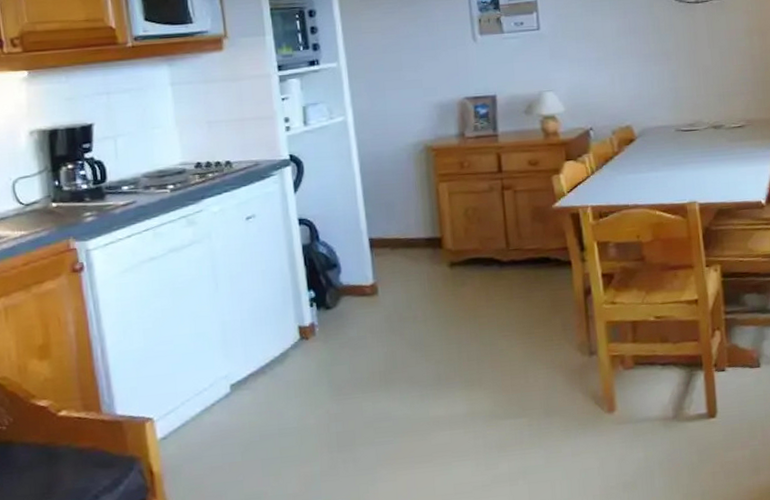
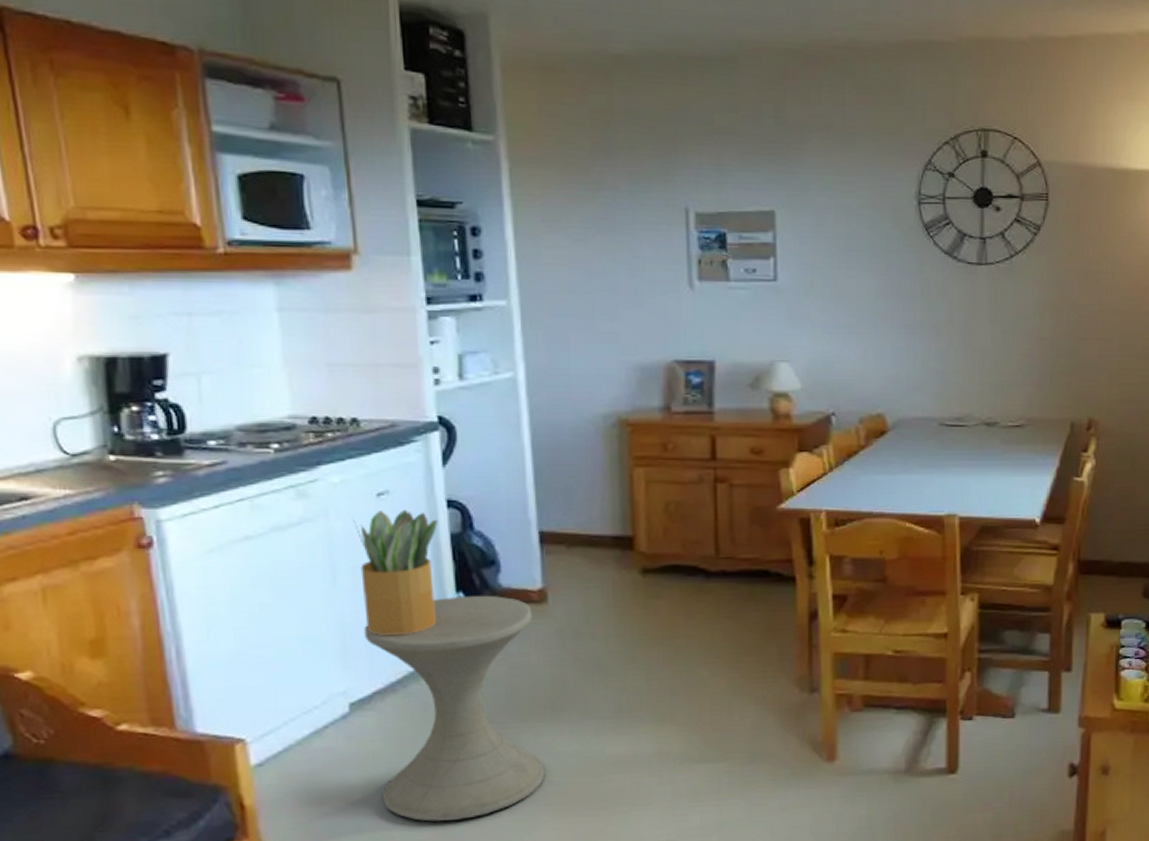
potted plant: none [229,228,294,329] -> present [353,509,438,636]
side table: none [239,291,383,479] -> present [364,595,545,822]

